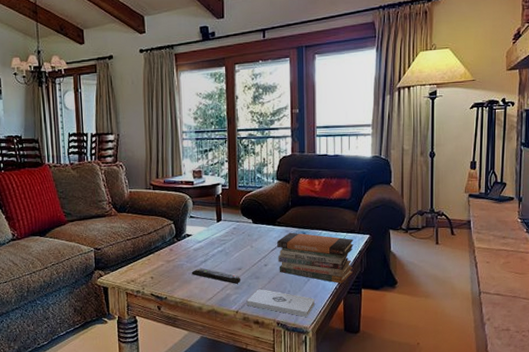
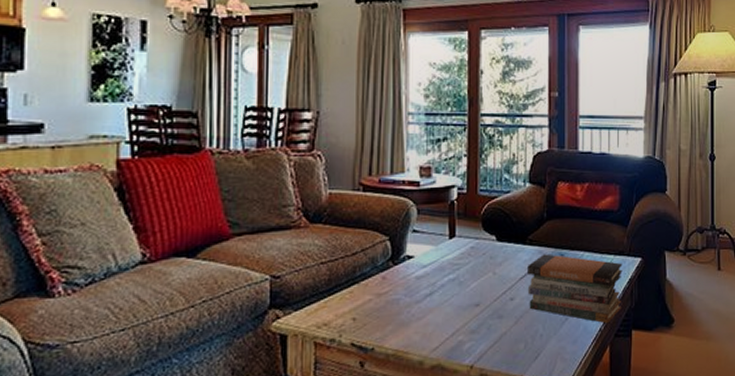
remote control: present [191,267,240,284] -> none [411,303,478,327]
notepad: present [246,289,315,318] -> none [485,333,574,372]

